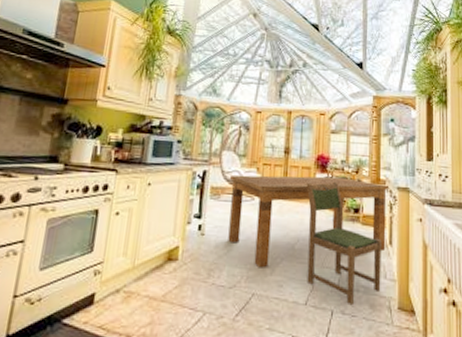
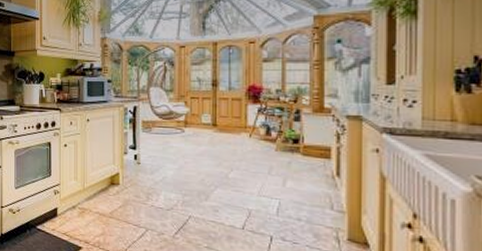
dining table: present [228,175,388,268] -> none [158,107,334,195]
dining chair: present [306,181,382,306] -> none [237,112,327,233]

